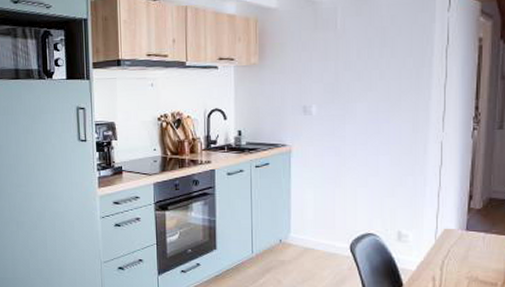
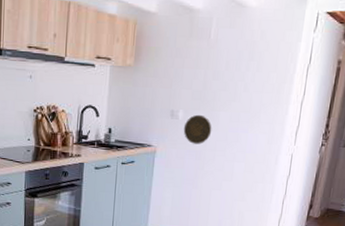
decorative plate: none [318,108,350,140] -> present [183,114,212,144]

